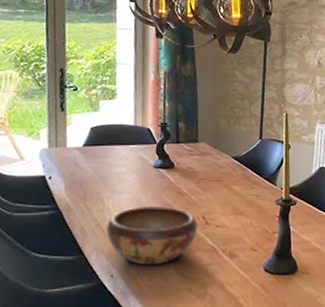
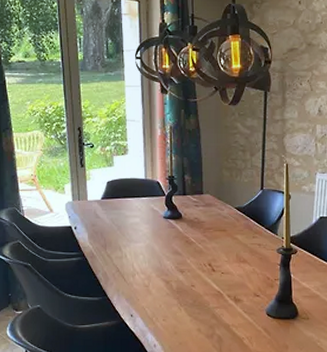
decorative bowl: present [106,207,198,266] -> none [125,254,205,307]

